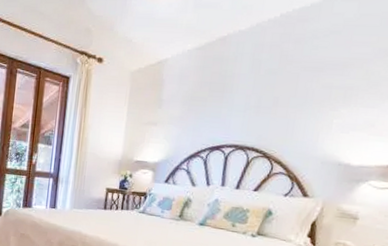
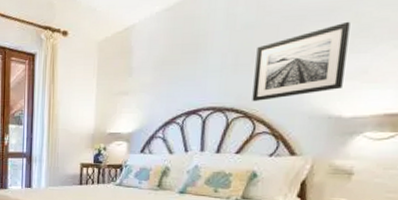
wall art: none [271,77,361,144] -> present [252,21,350,102]

